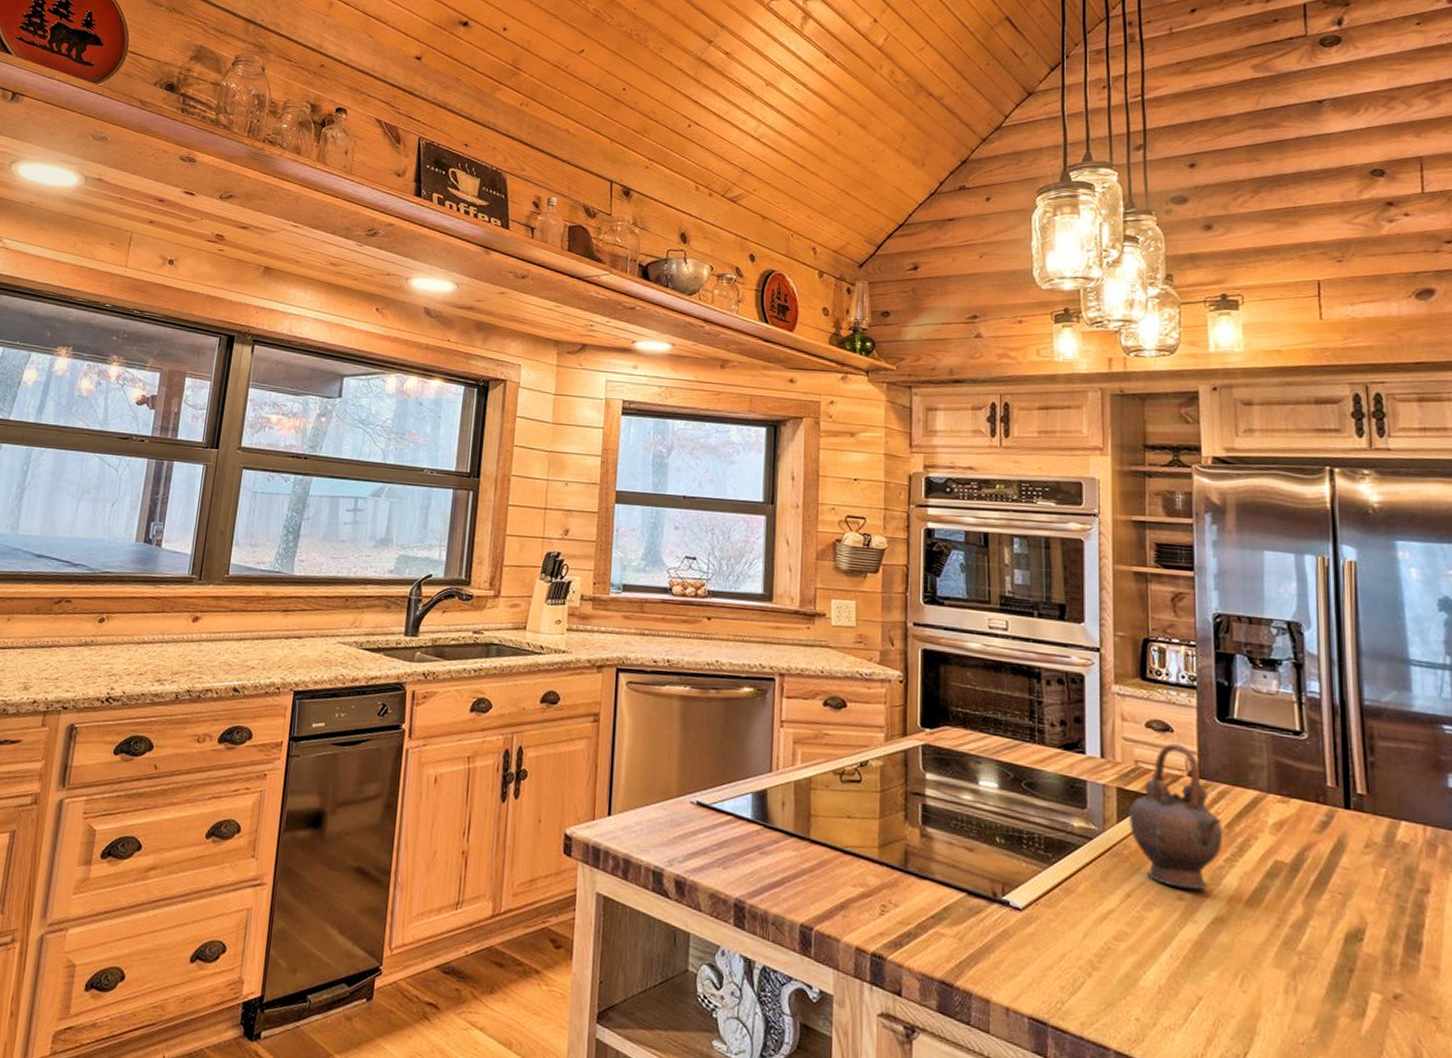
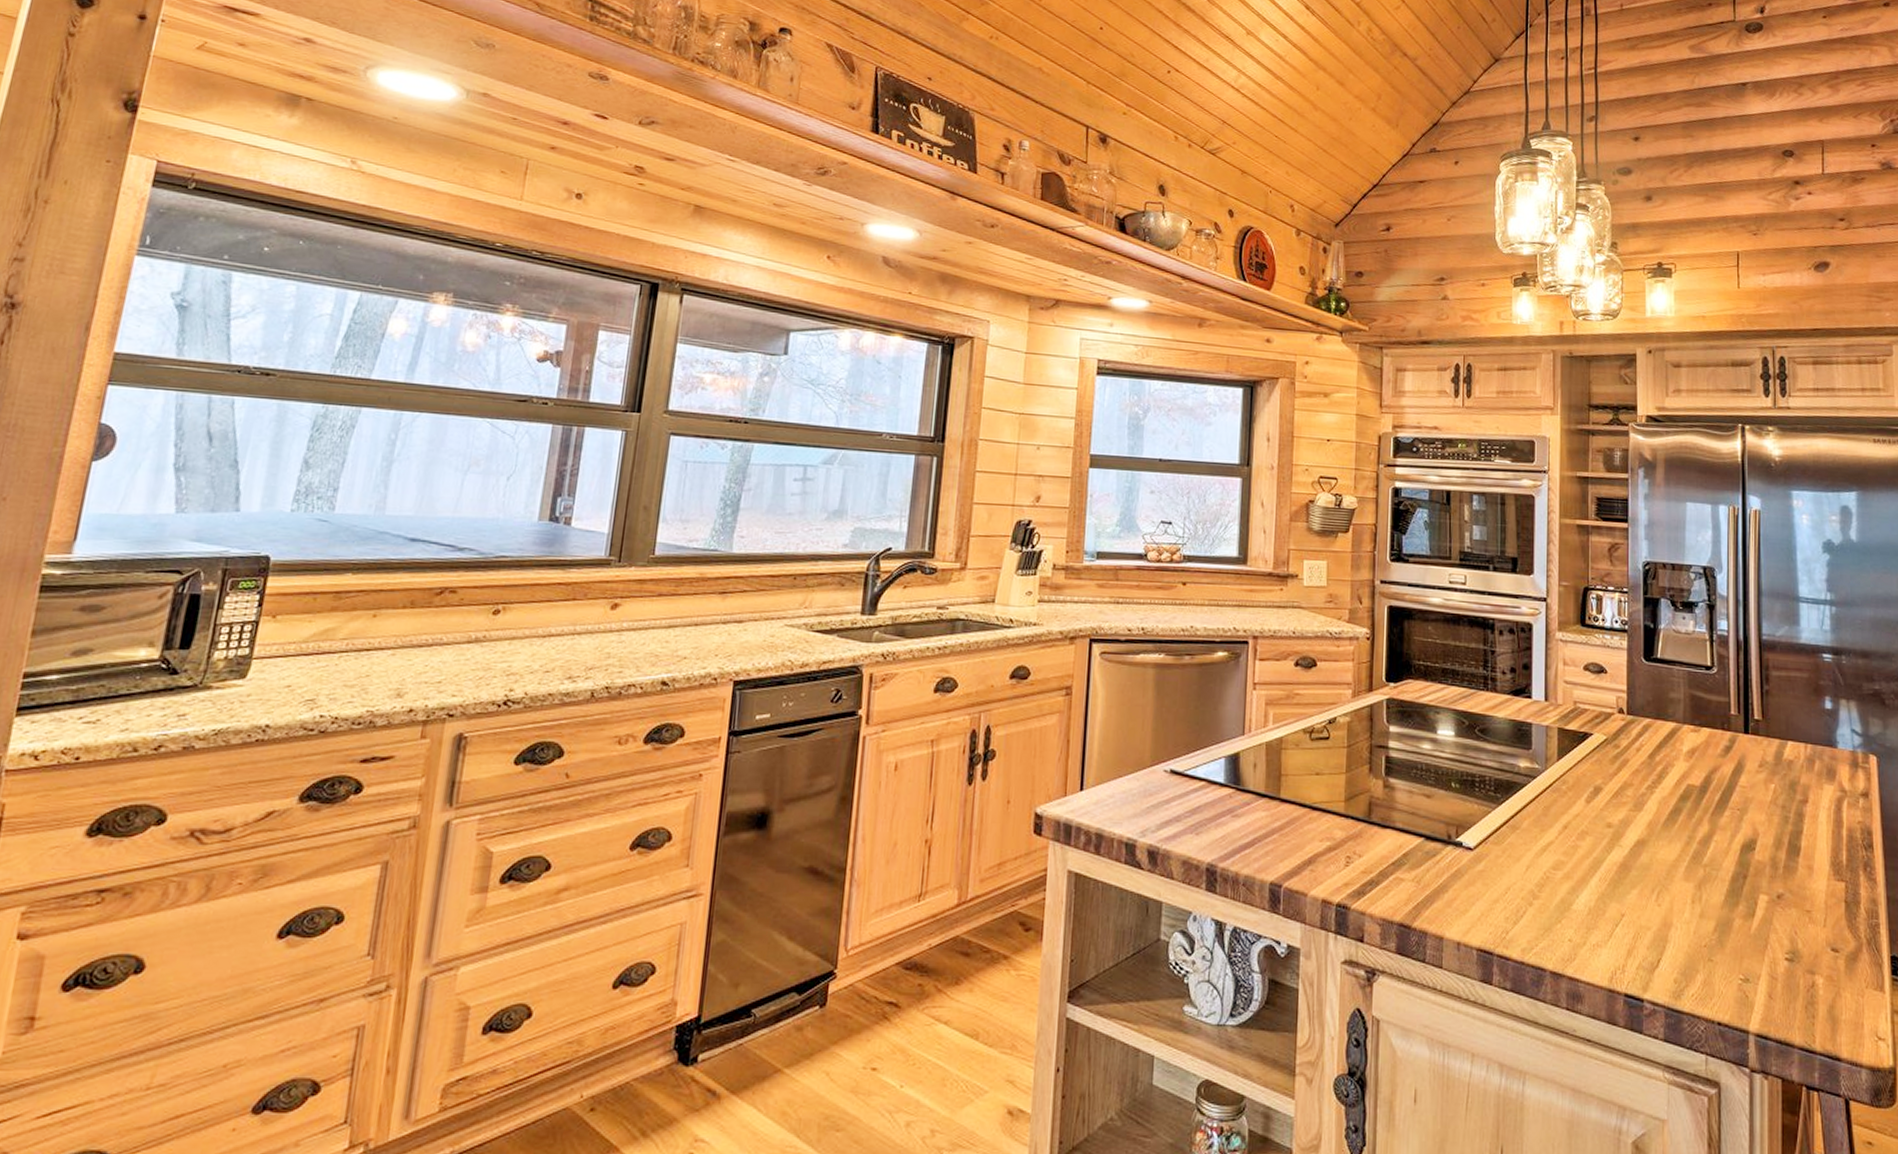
teapot: present [1129,743,1223,891] -> none [1568,684,1646,817]

